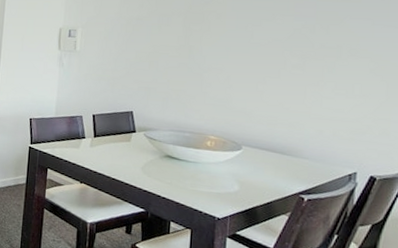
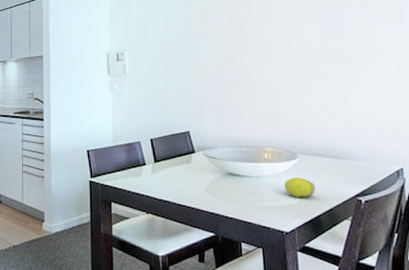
fruit: none [223,167,257,188] -> present [284,177,316,197]

